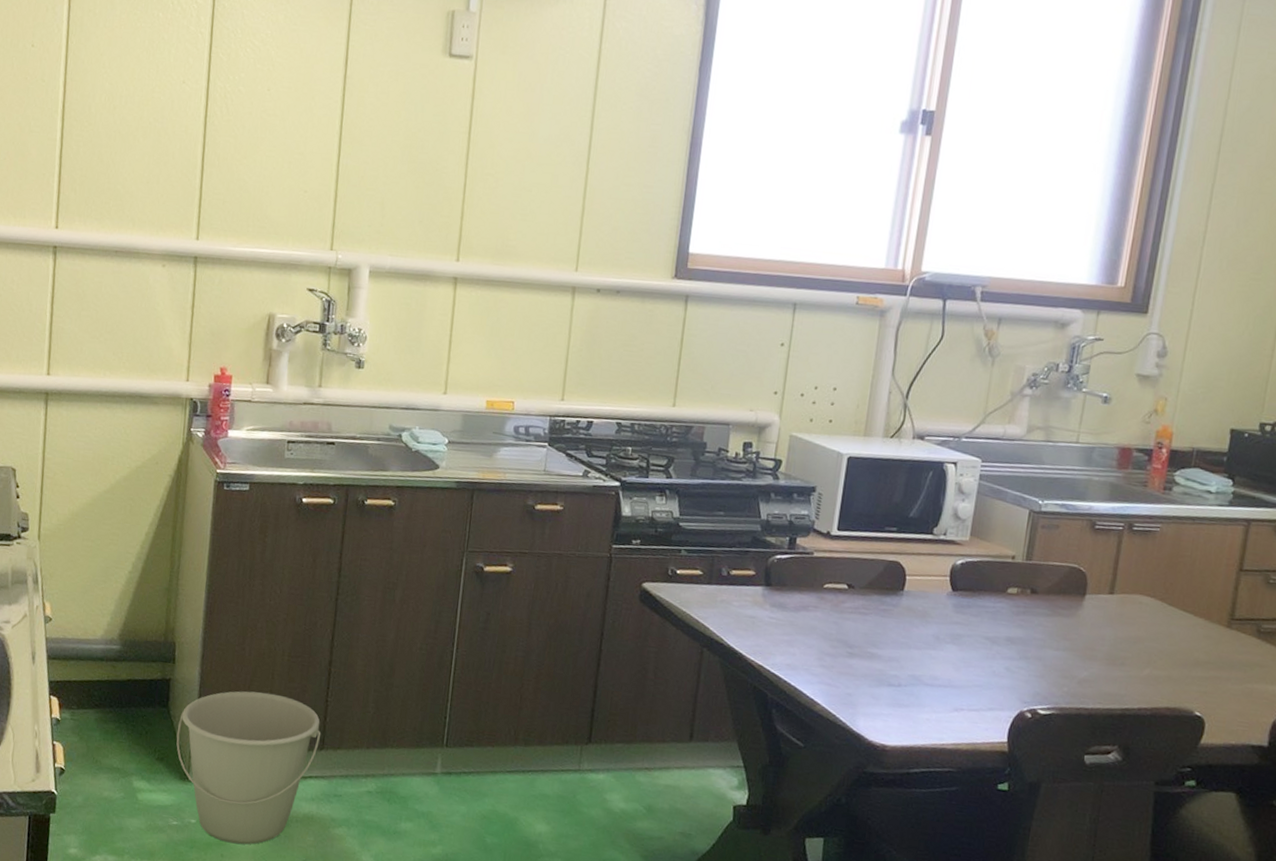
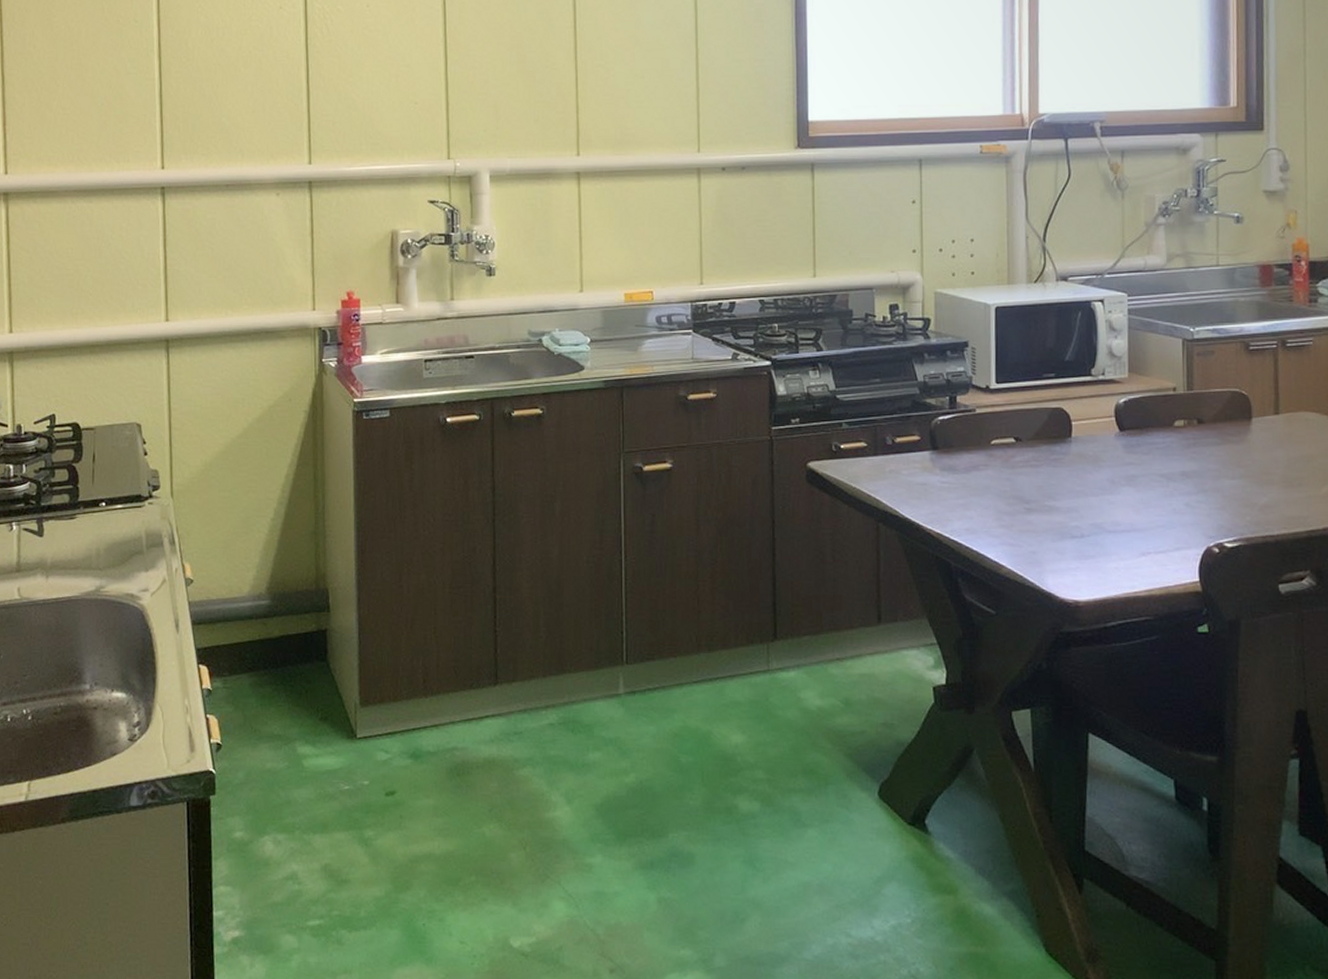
bucket: present [176,691,321,845] -> none [339,630,493,802]

